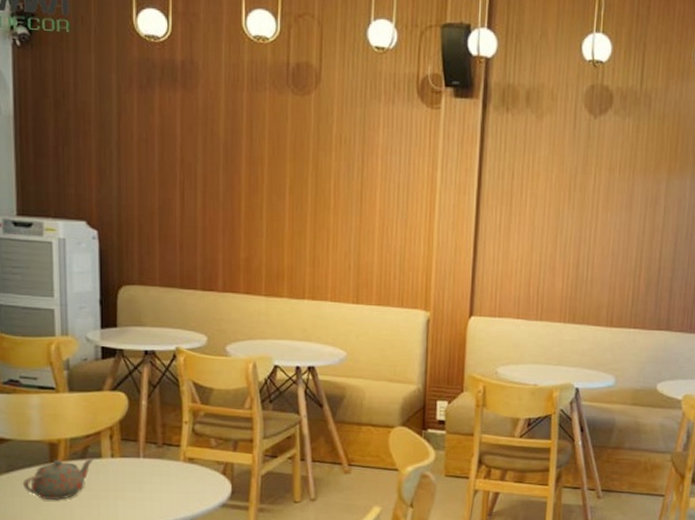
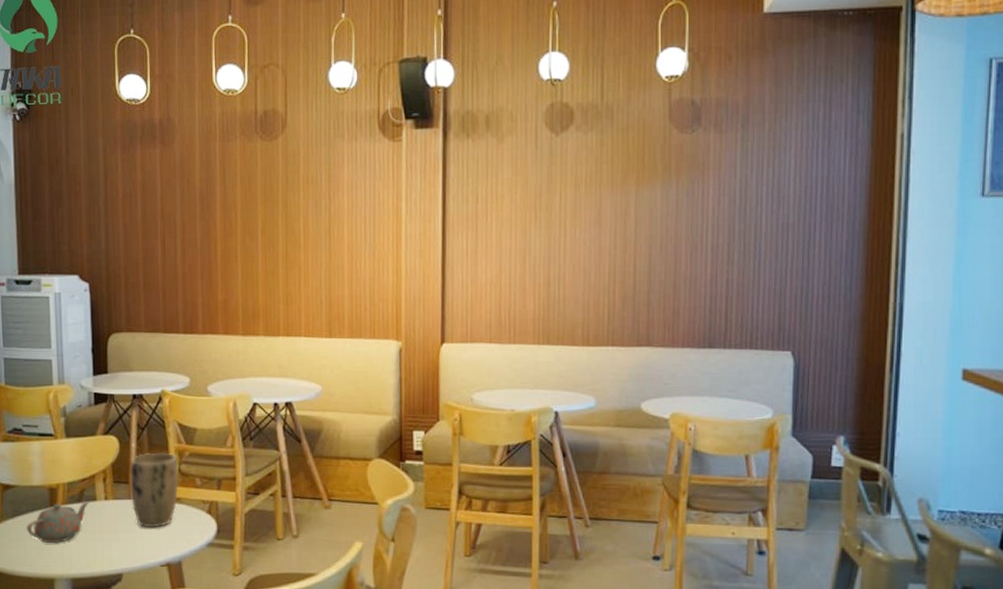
plant pot: none [139,410,192,488] -> present [129,452,179,528]

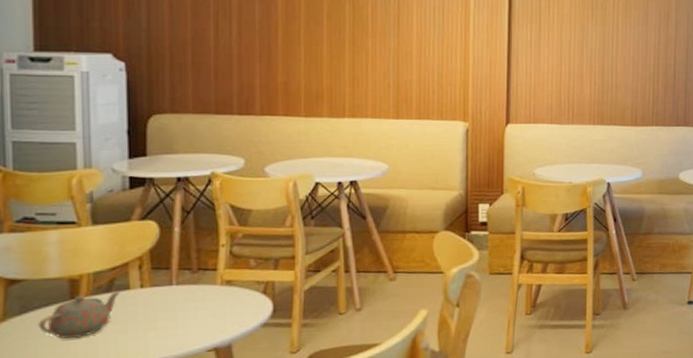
plant pot: present [129,452,179,528] -> none [171,235,230,314]

